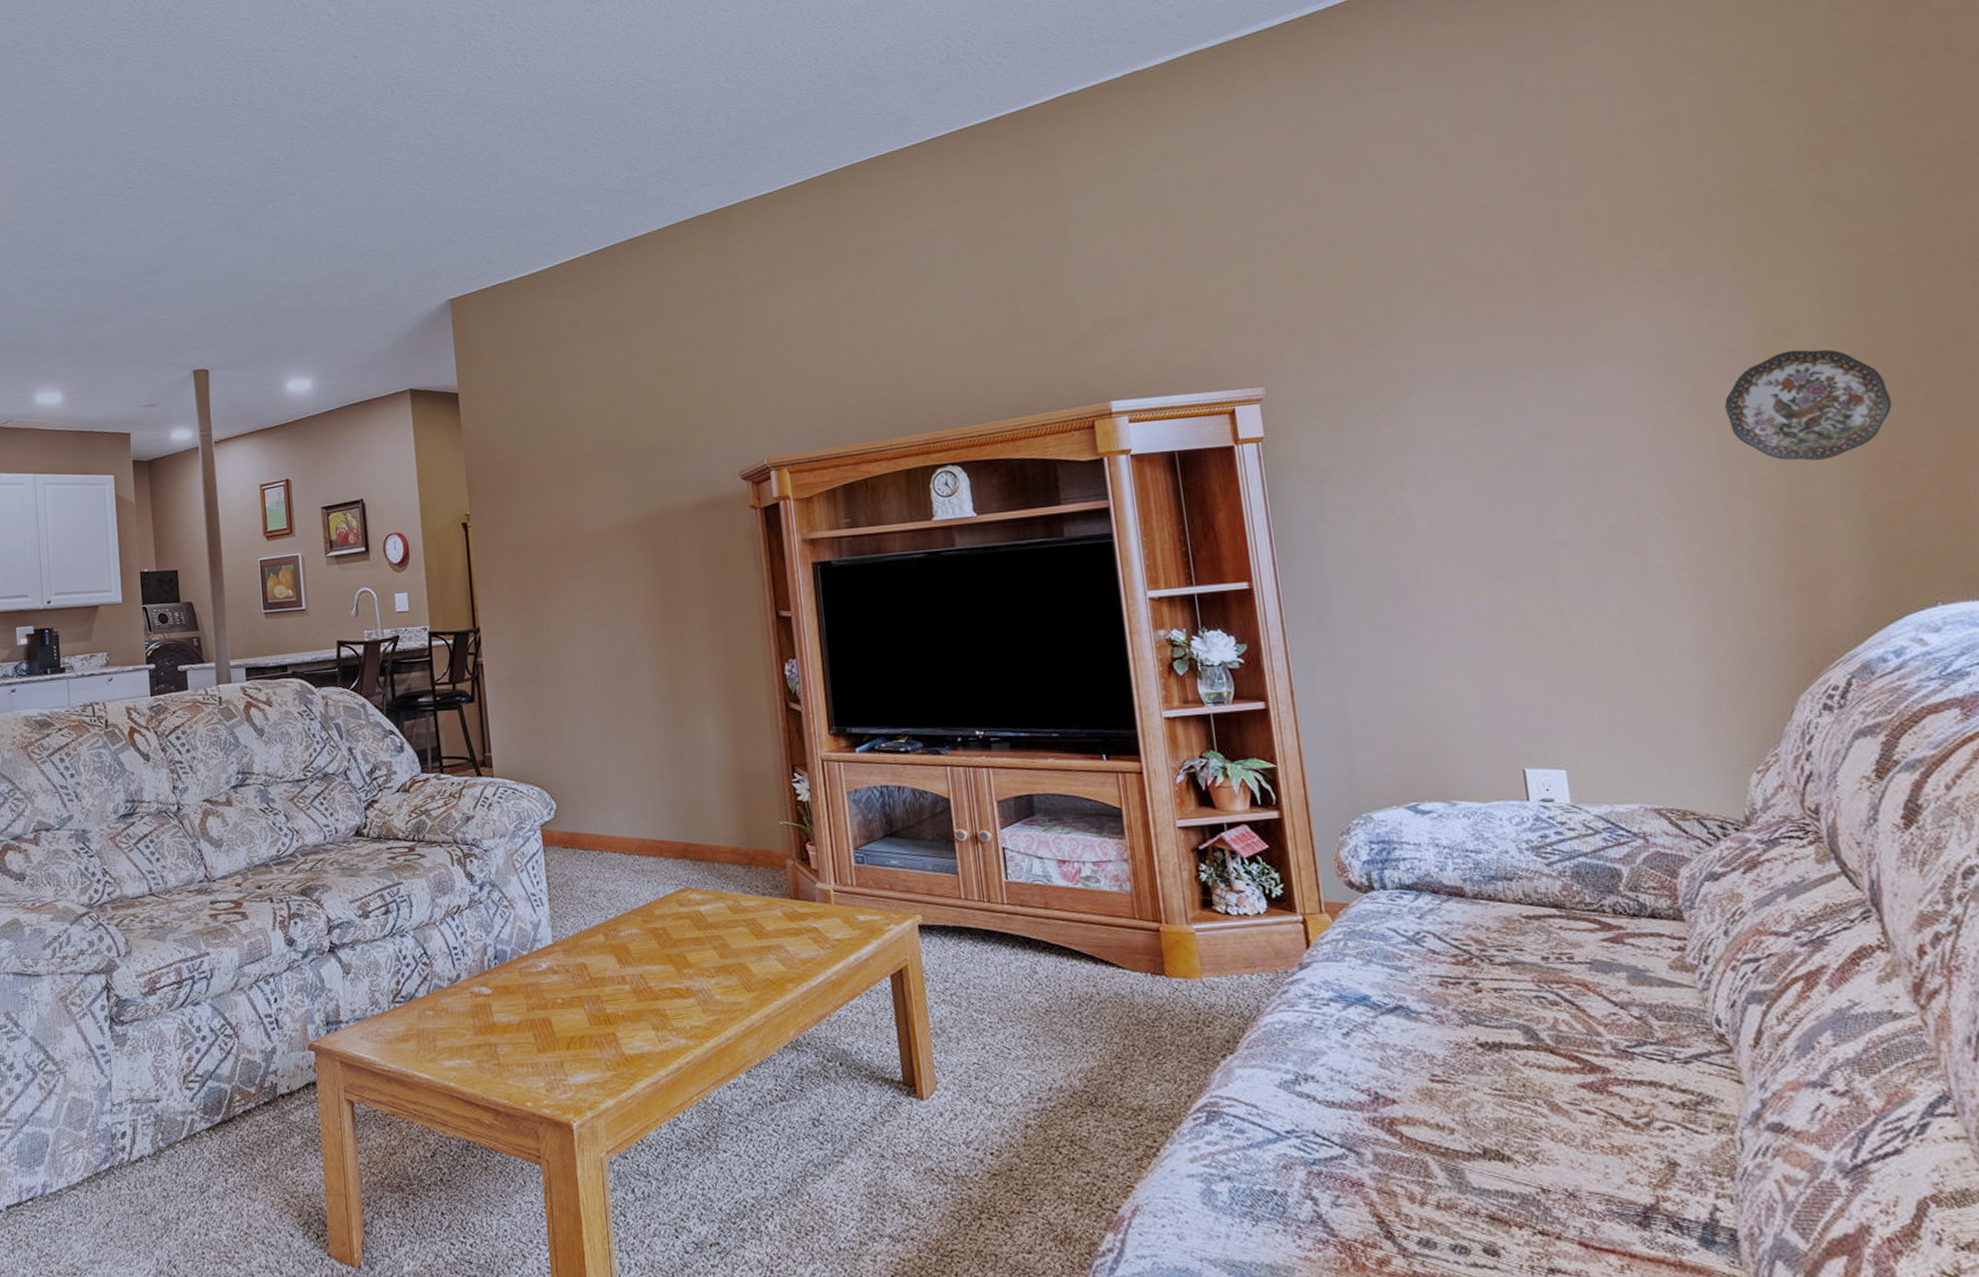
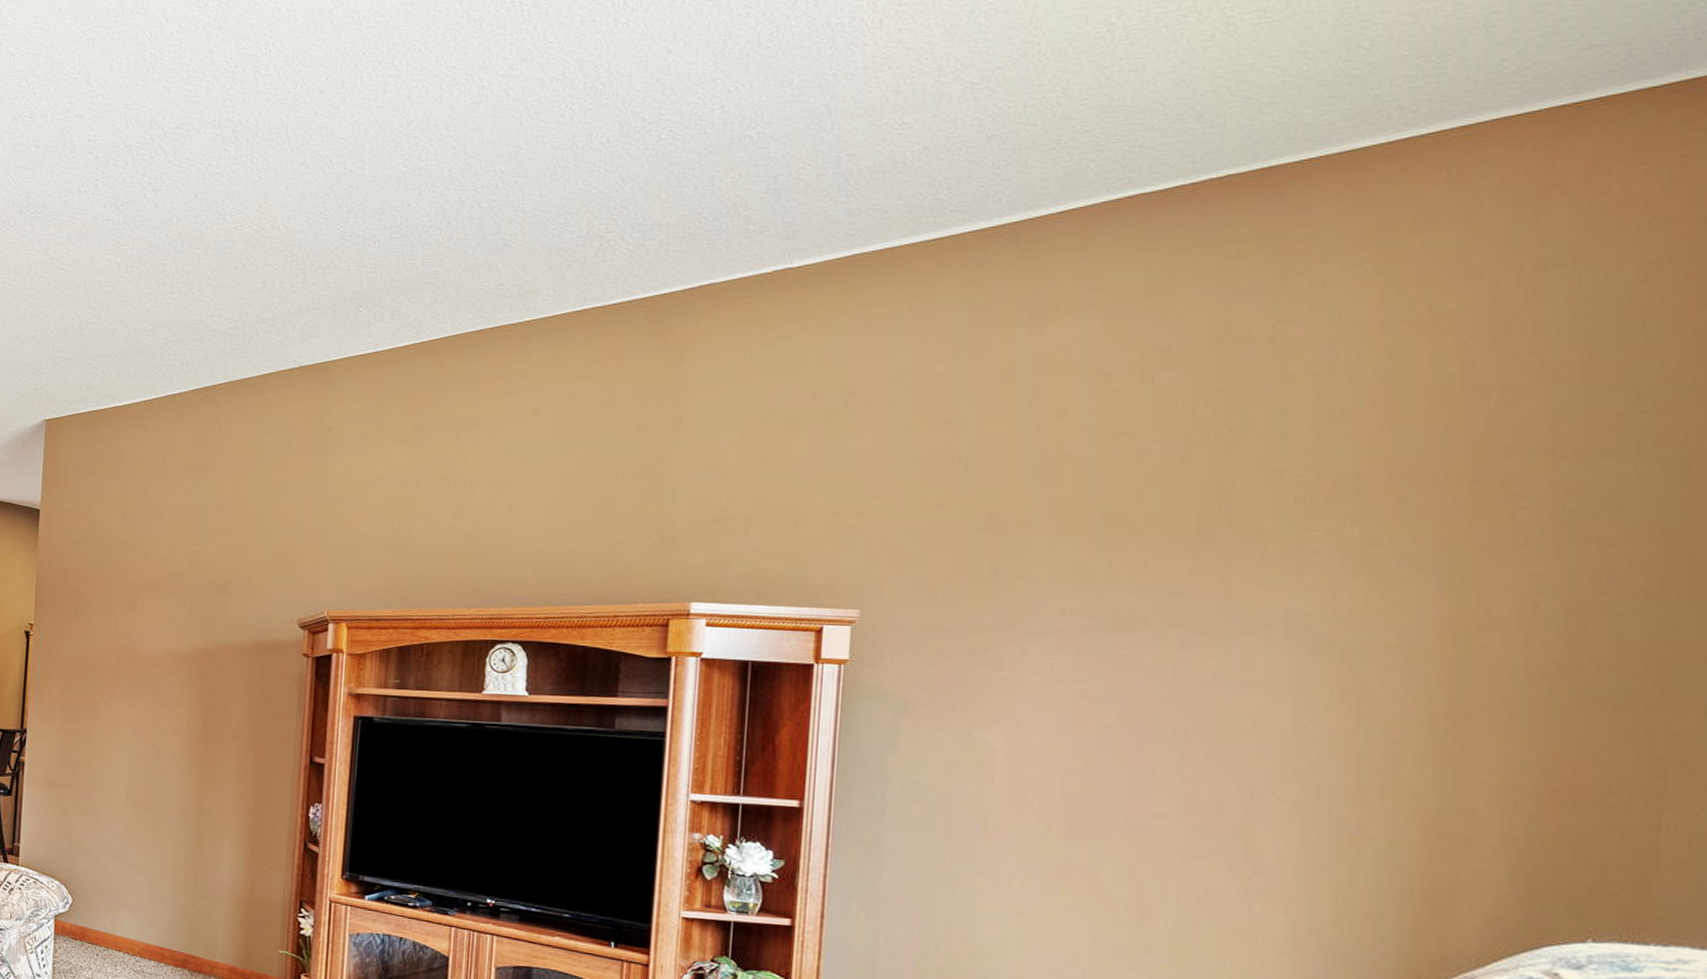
decorative plate: present [1724,349,1892,461] -> none [1384,650,1592,771]

